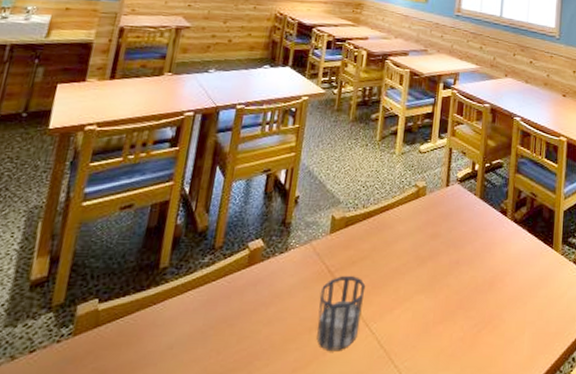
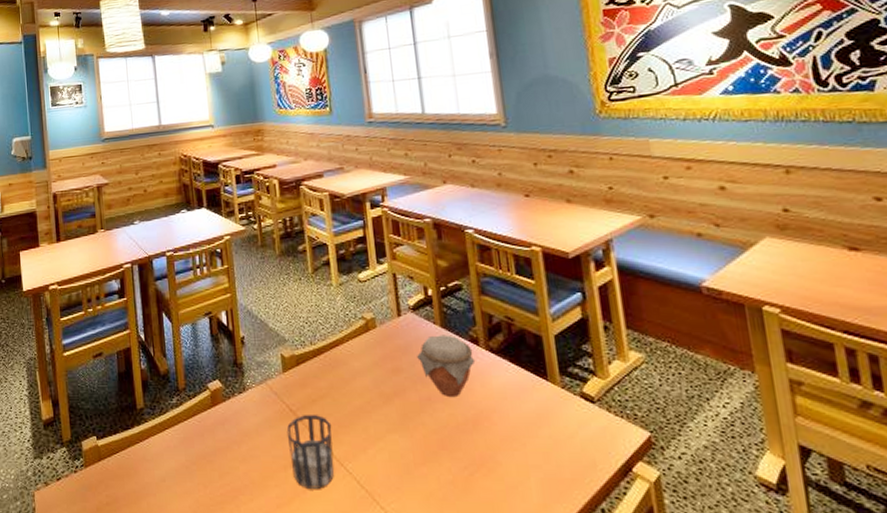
jar: none [455,205,502,262] -> present [417,334,476,398]

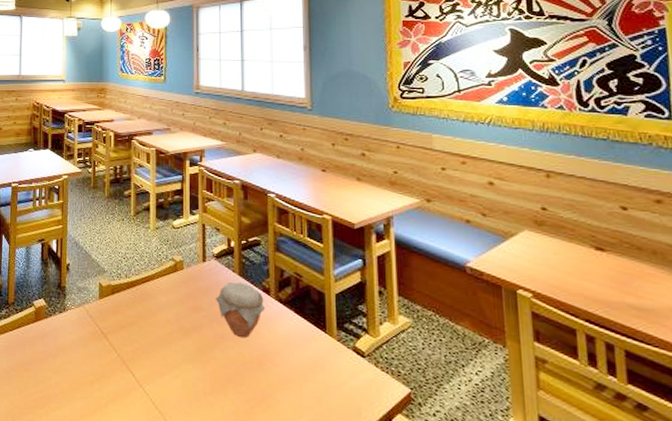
cup: present [286,415,334,489] -> none [96,338,136,405]

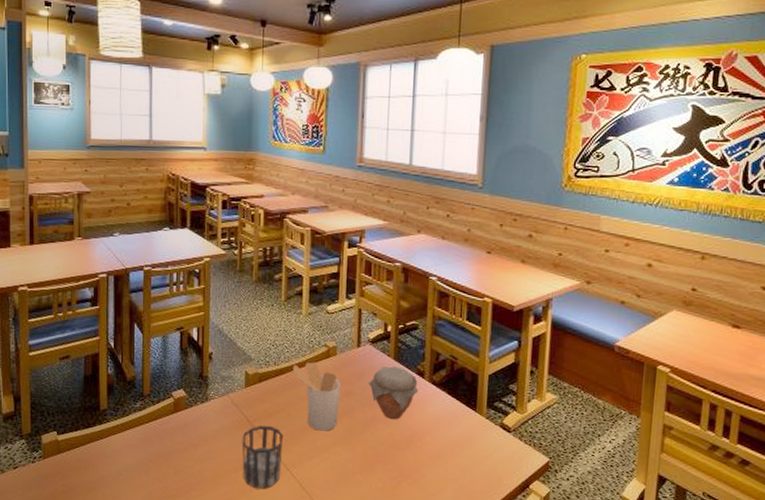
cup: none [96,338,136,405] -> present [241,426,284,488]
utensil holder: none [143,275,188,347] -> present [293,362,341,431]

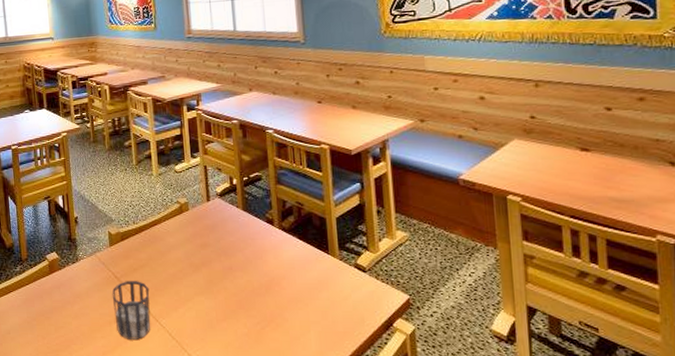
utensil holder: present [293,362,341,431] -> none [150,218,197,282]
jar: present [369,366,419,420] -> none [222,216,270,267]

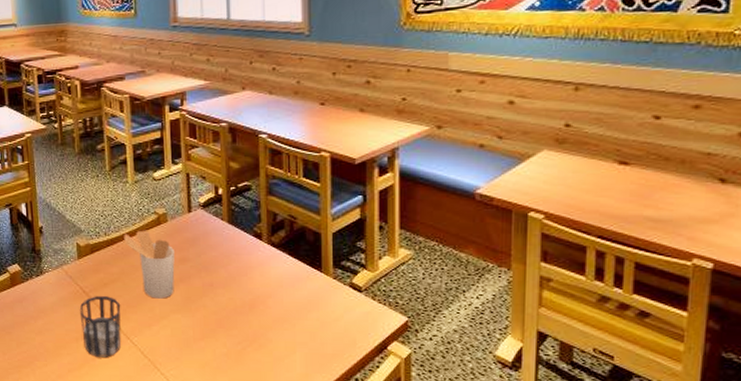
utensil holder: none [150,218,197,282] -> present [124,230,175,299]

